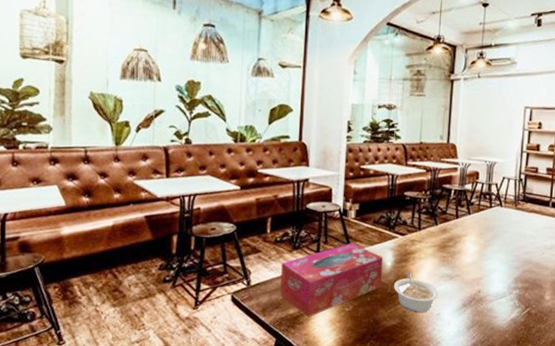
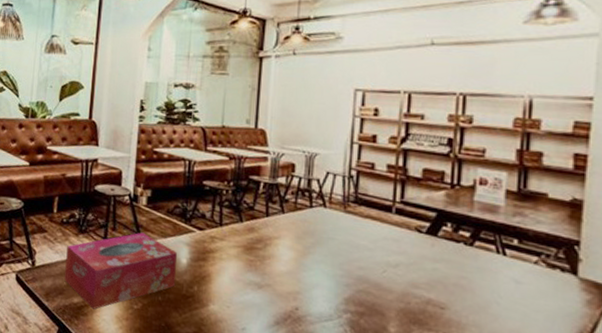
legume: present [394,271,439,313] -> none [190,272,244,325]

